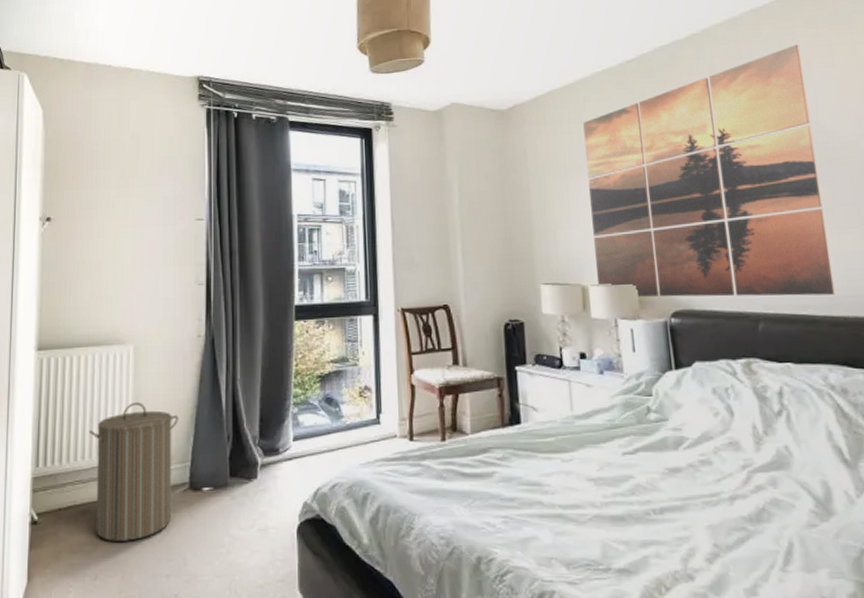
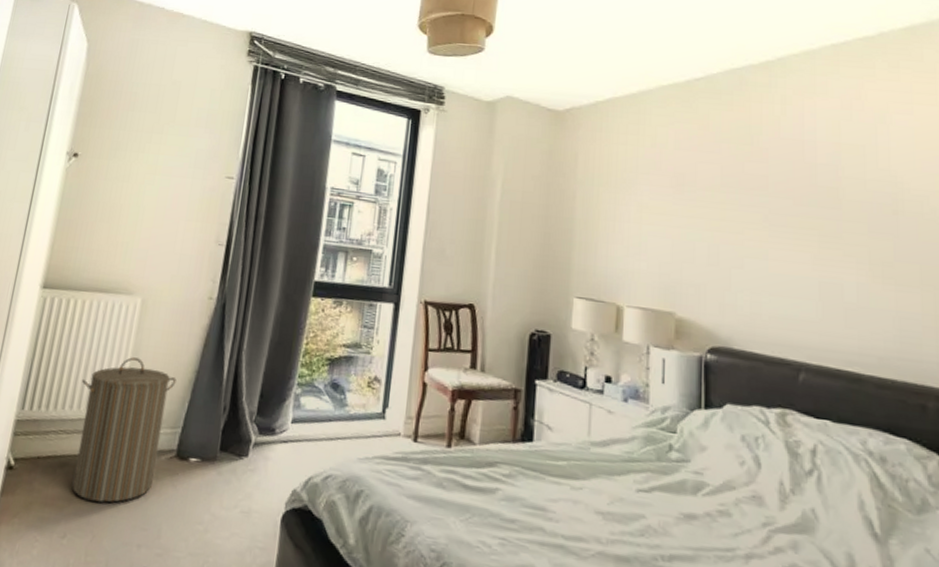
wall art: present [583,44,835,297] -> none [635,87,885,355]

